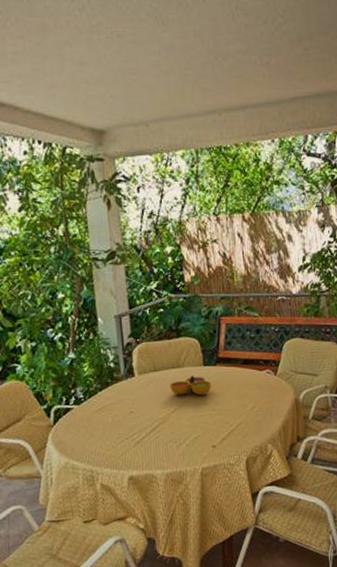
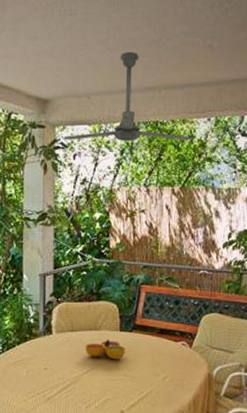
ceiling fan: none [124,73,258,172] -> present [63,51,193,141]

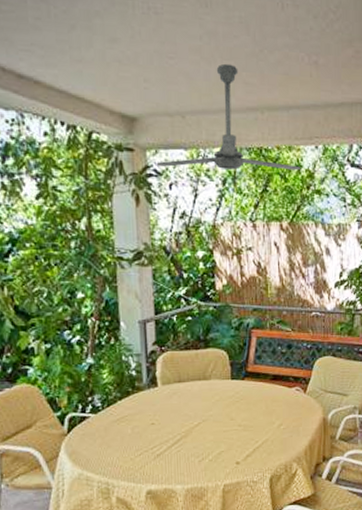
decorative bowl: present [85,339,126,360] -> none [195,389,239,410]

